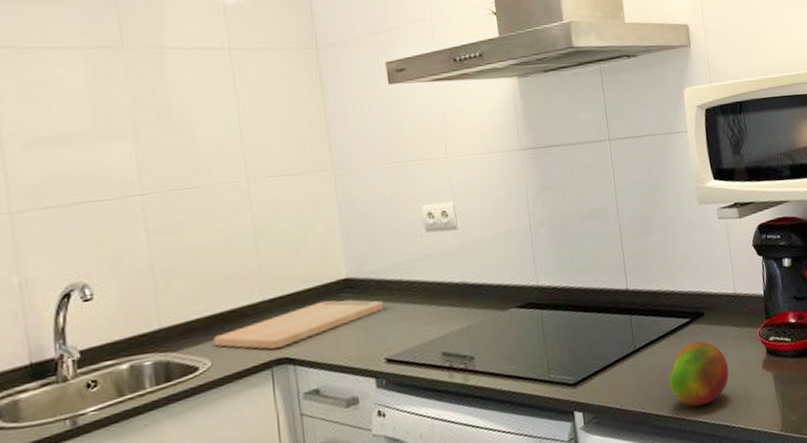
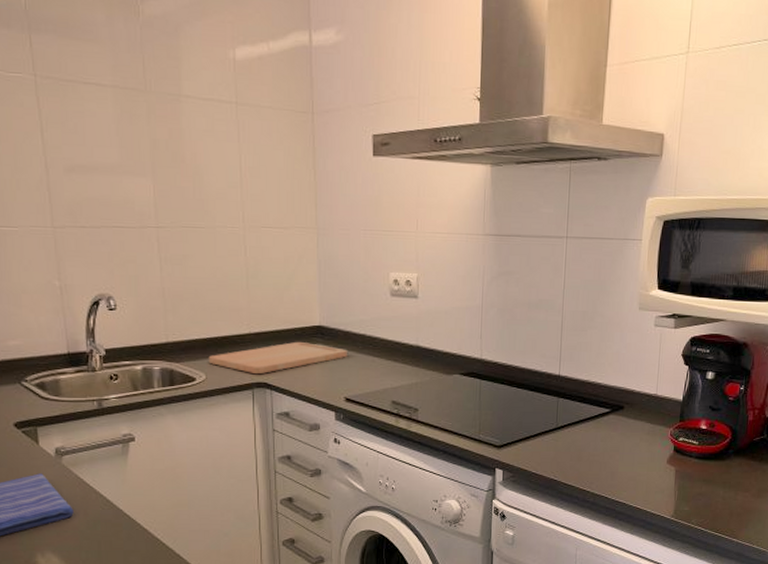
fruit: present [668,341,729,407] -> none [581,430,636,484]

